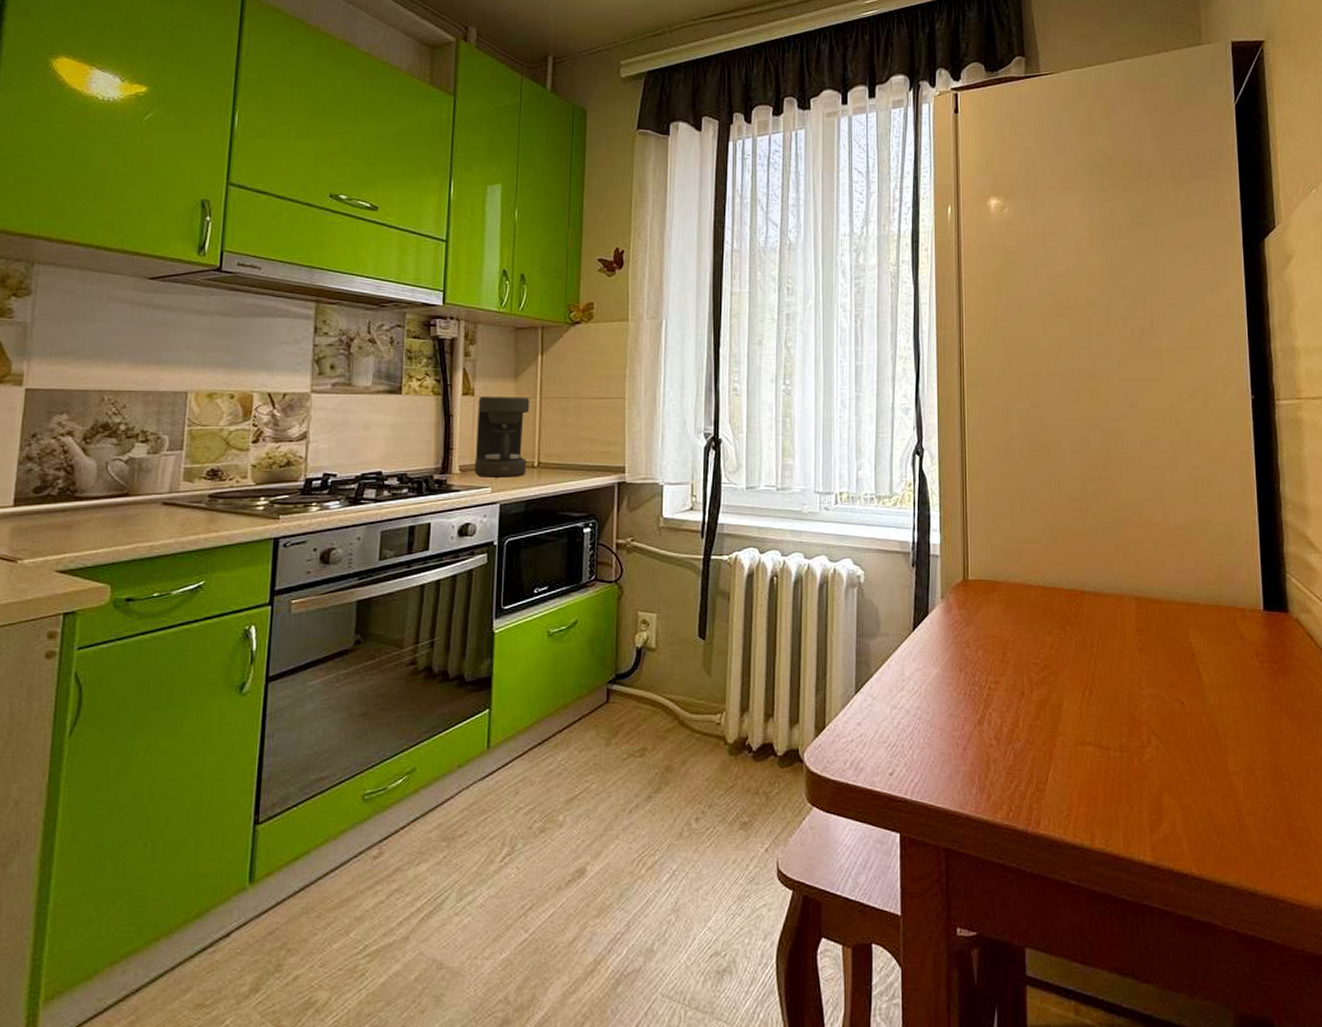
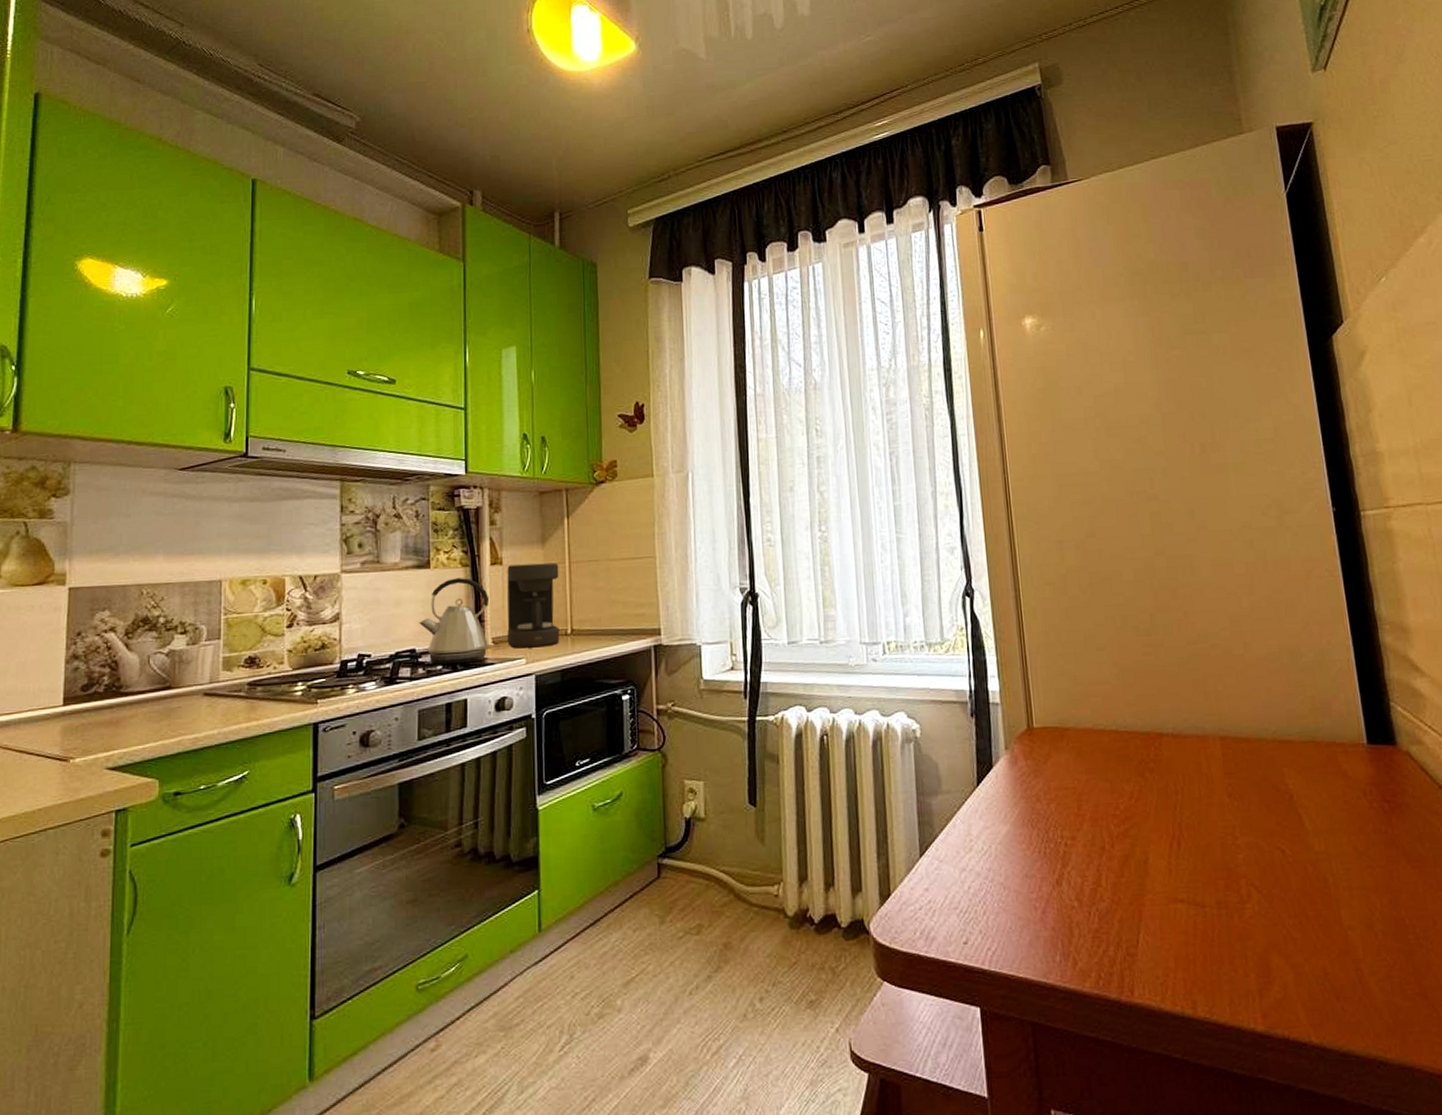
kettle: none [387,406,460,491] -> present [419,578,494,667]

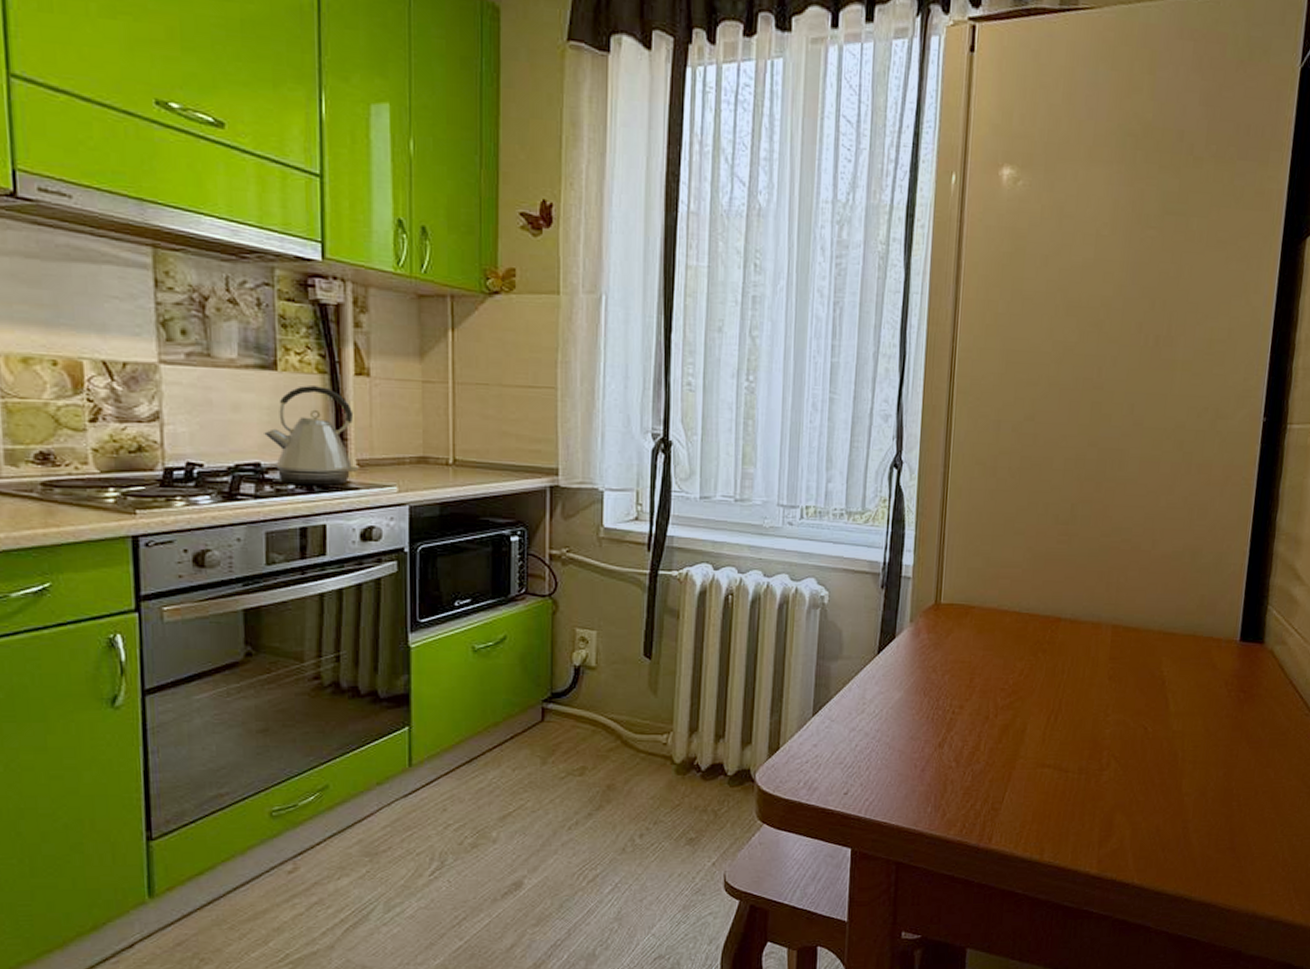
coffee maker: present [507,562,560,649] -> none [375,378,441,476]

